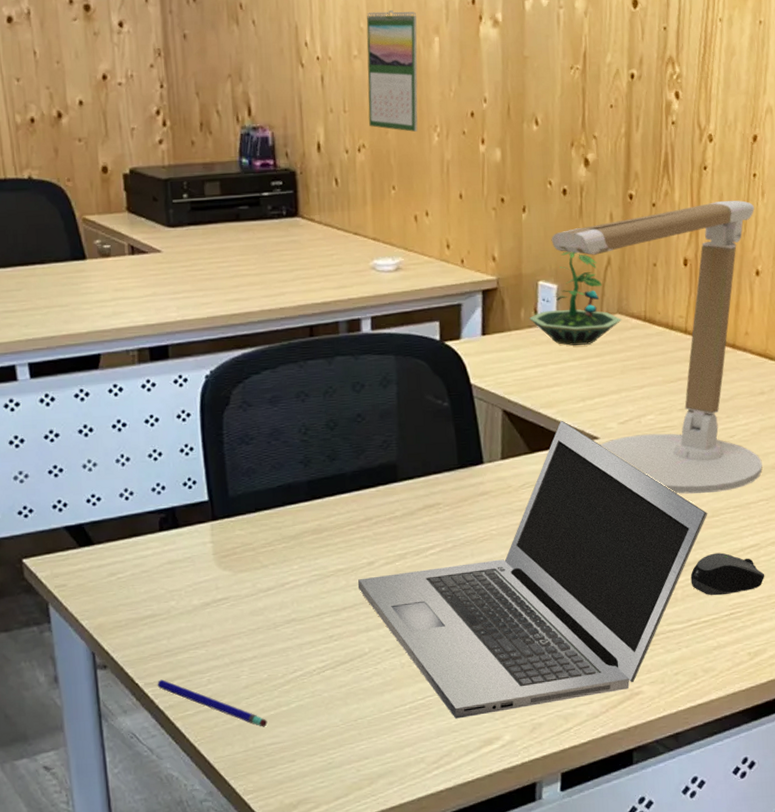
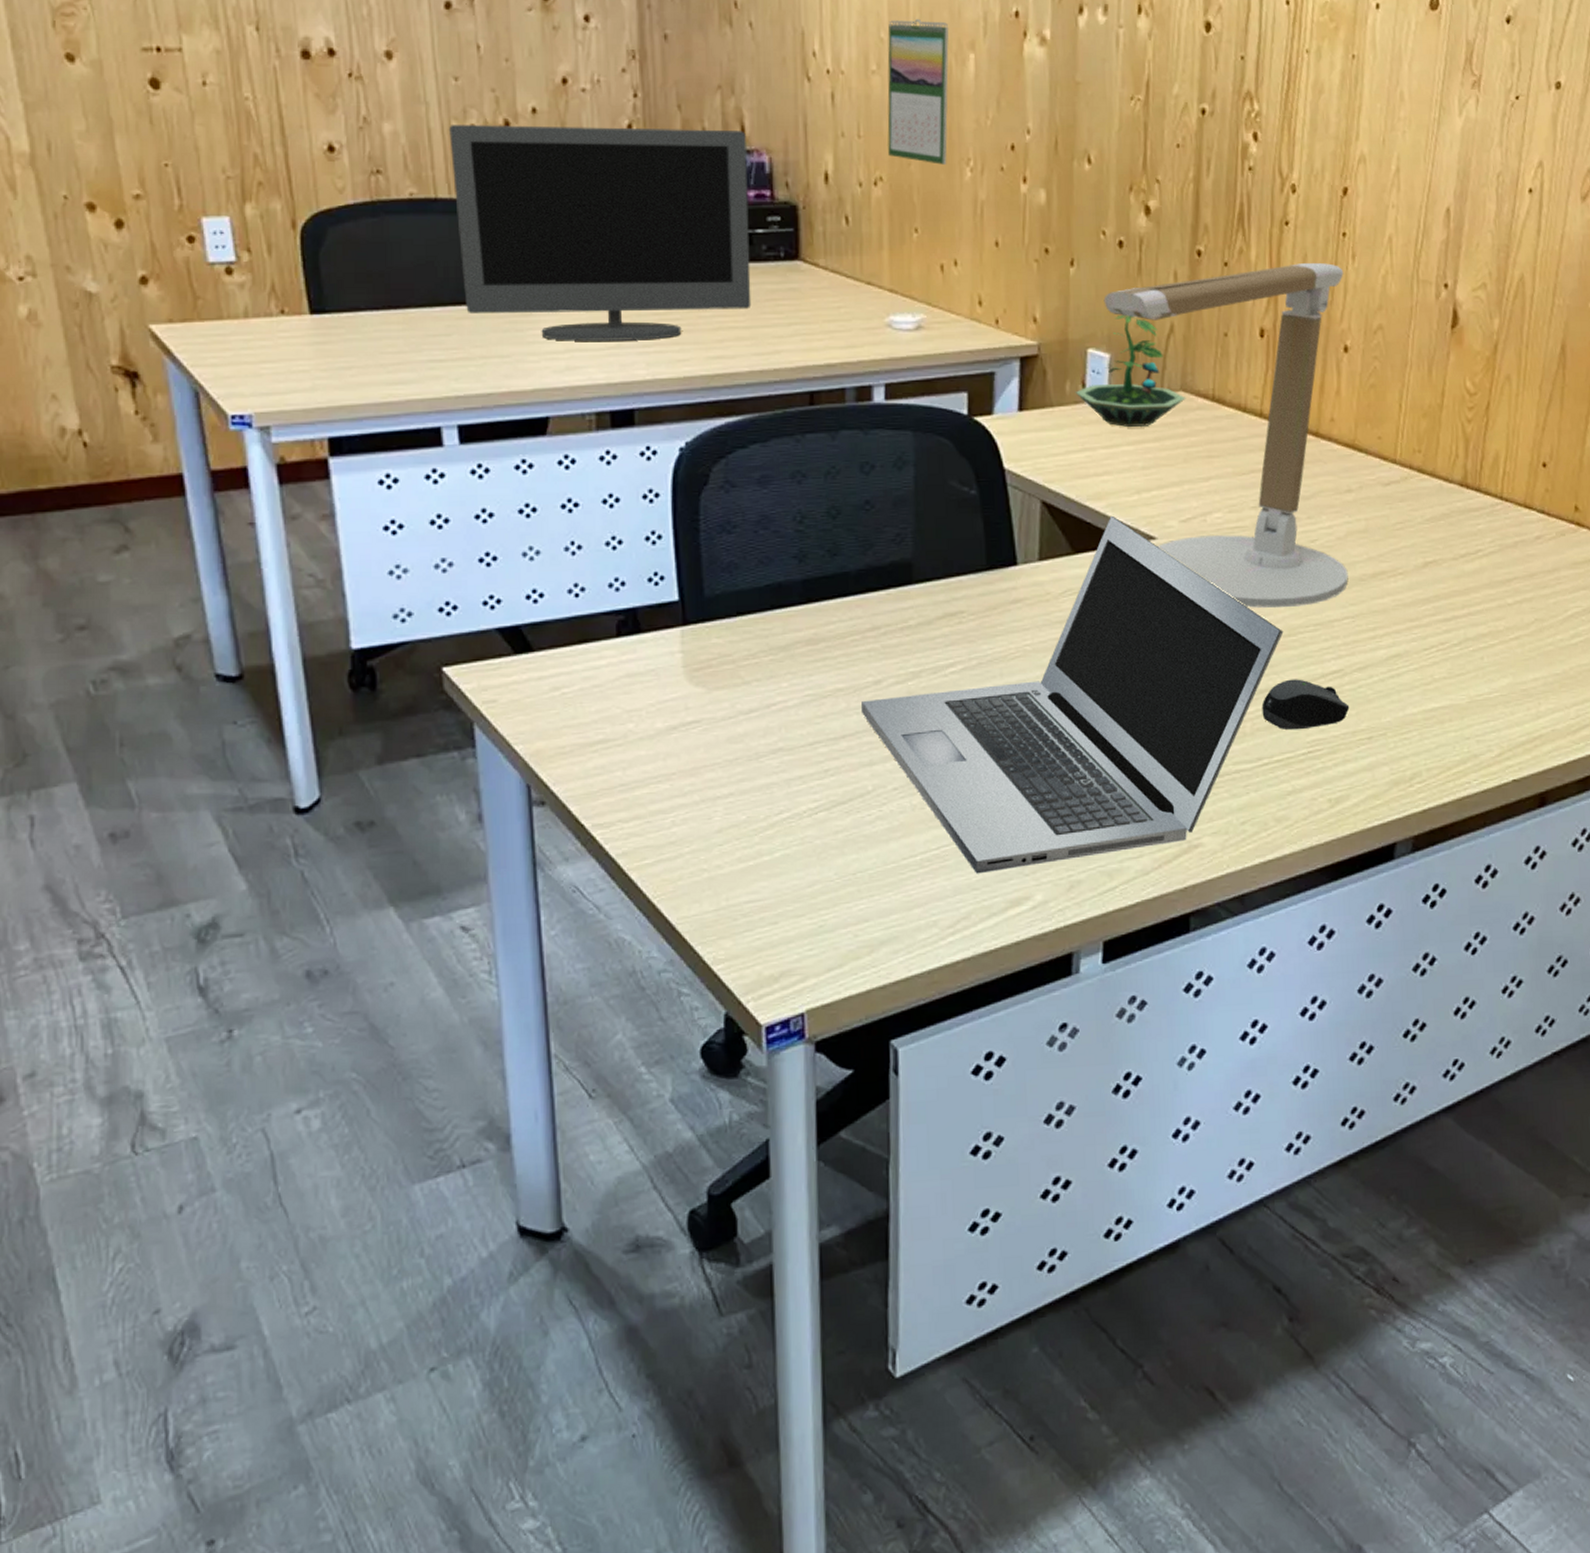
monitor: none [14,111,261,291] -> present [449,125,752,341]
pen: present [157,679,268,727] -> none [608,820,745,881]

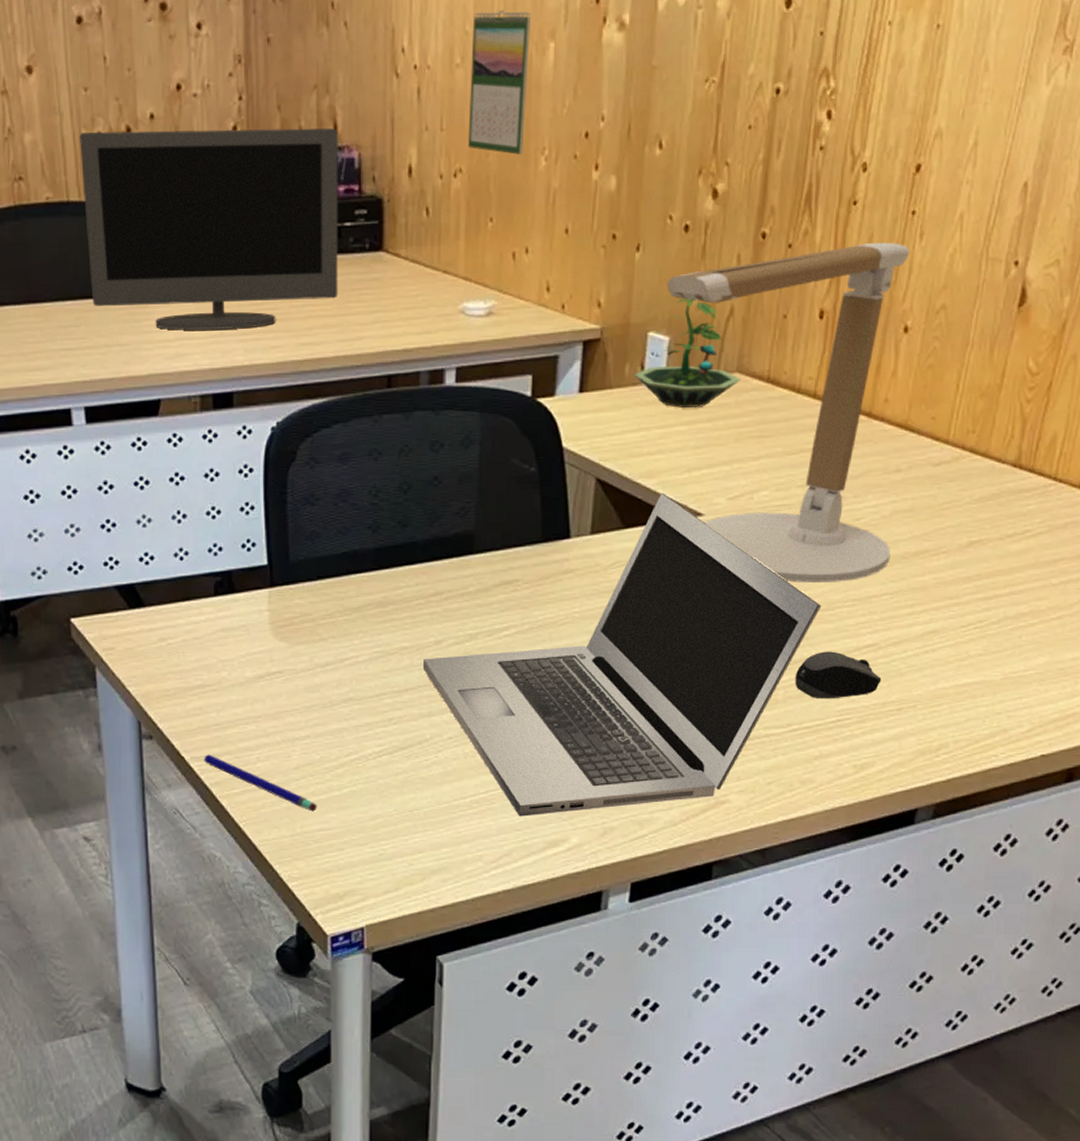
pen: none [608,820,745,881] -> present [204,754,317,812]

